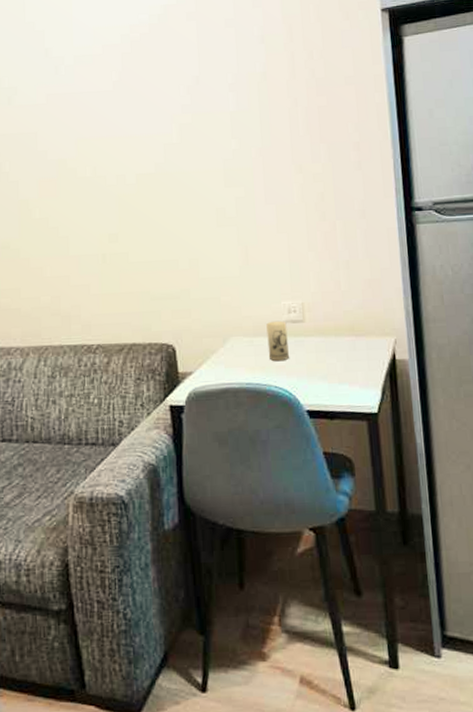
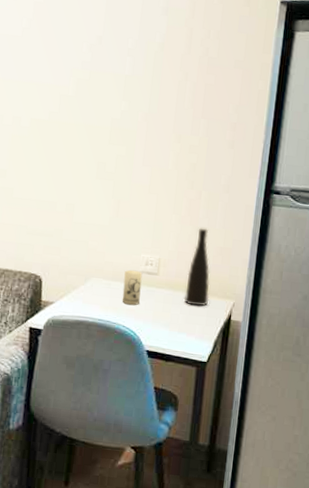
vase: none [337,261,367,350] -> present [184,228,210,306]

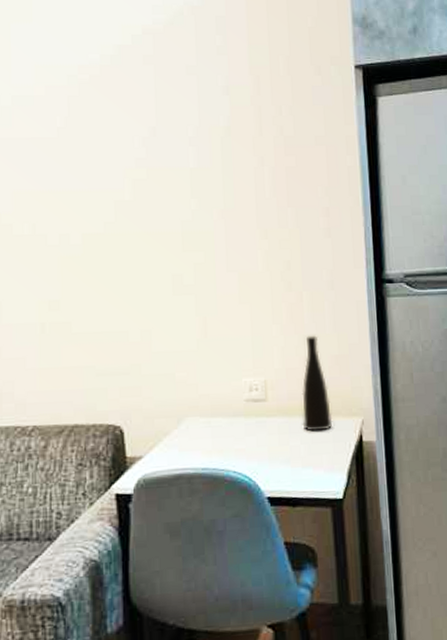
candle: present [122,269,143,306] -> none [225,399,249,444]

